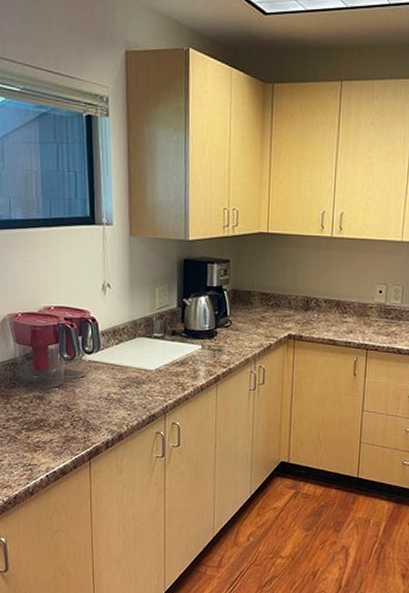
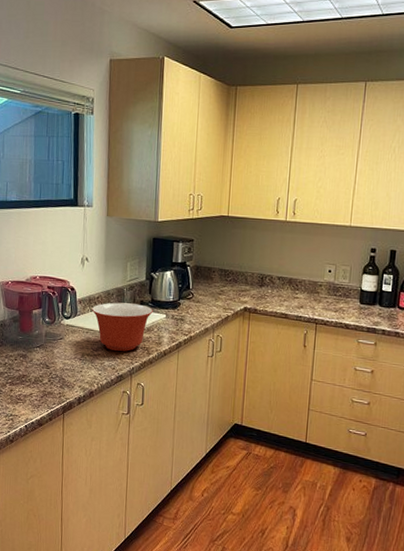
mixing bowl: none [116,333,187,388] -> present [91,302,153,352]

